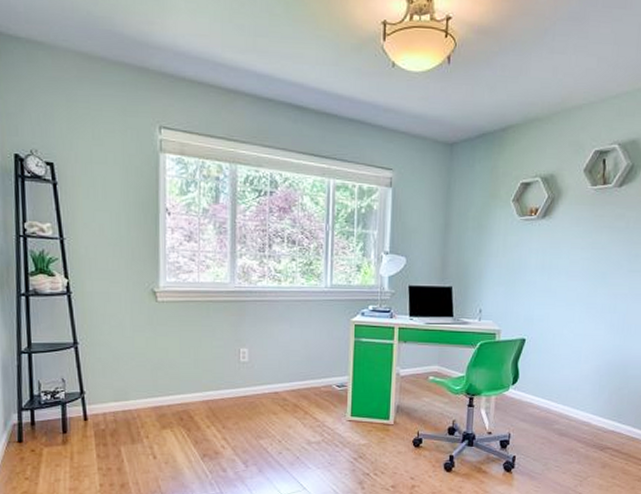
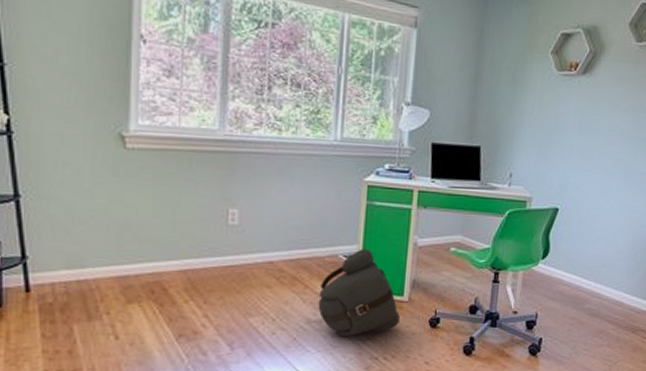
backpack: none [316,379,387,455] -> present [318,249,400,336]

